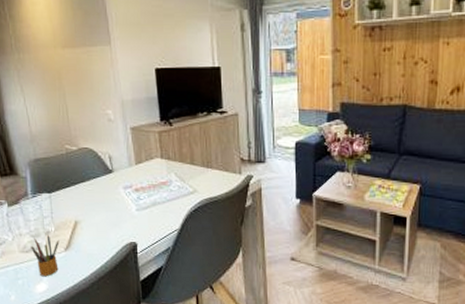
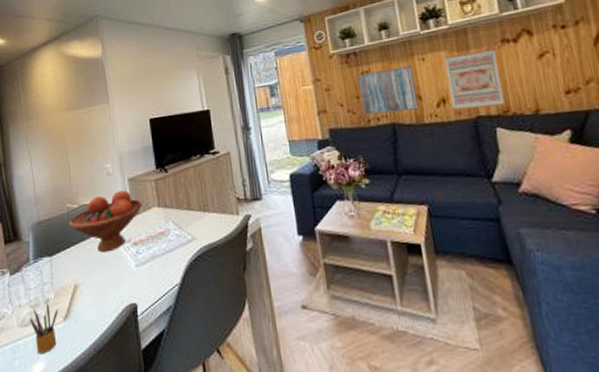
fruit bowl: none [68,138,146,195] -> present [68,190,143,253]
wall art: none [377,48,436,94] -> present [357,66,419,116]

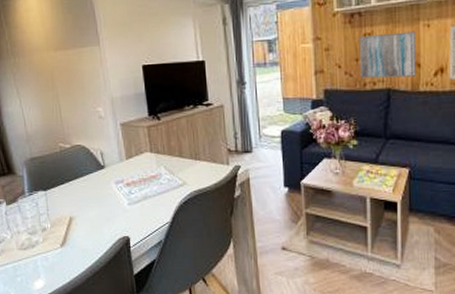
pencil box: present [30,302,59,354] -> none [28,231,56,274]
fruit bowl: present [68,190,143,253] -> none [62,134,136,191]

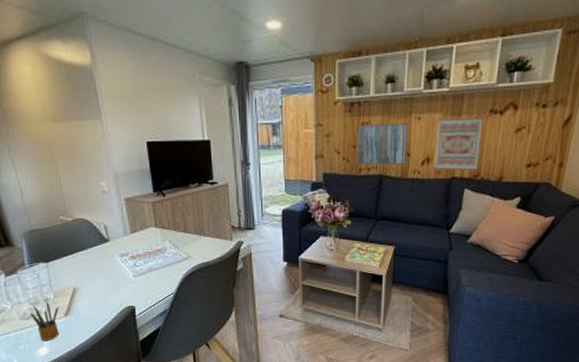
pencil box: none [28,231,56,274] -> present [30,301,59,341]

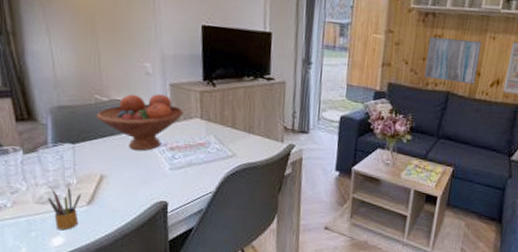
fruit bowl: none [63,209,140,263] -> present [96,94,184,151]

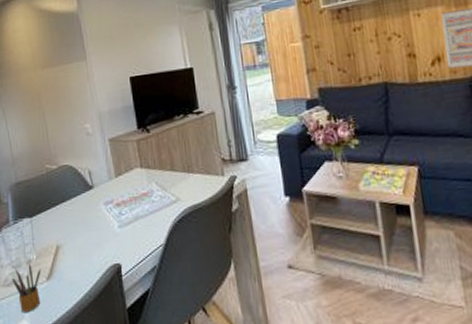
fruit bowl: present [96,94,184,151] -> none [48,151,125,214]
wall art: present [424,36,483,84] -> none [348,22,413,74]

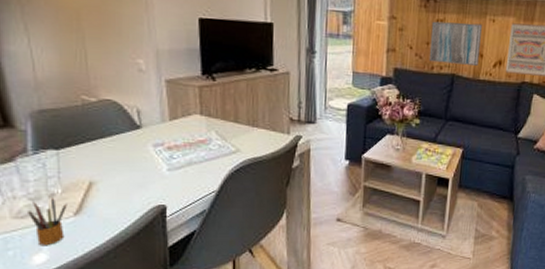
wall art: none [348,22,413,74] -> present [428,21,483,66]

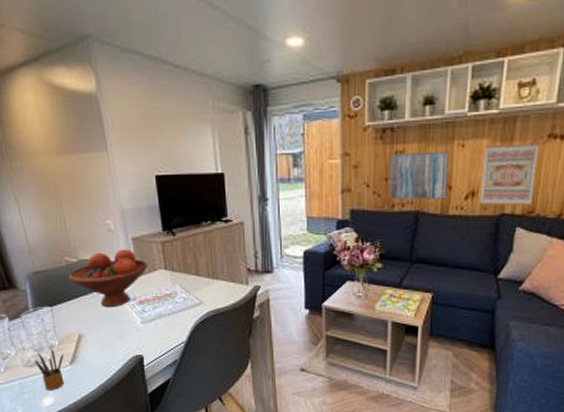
fruit bowl: none [83,91,182,153] -> present [68,249,149,308]

